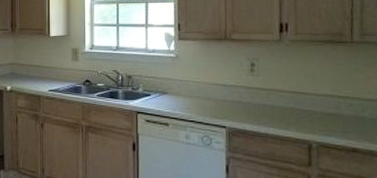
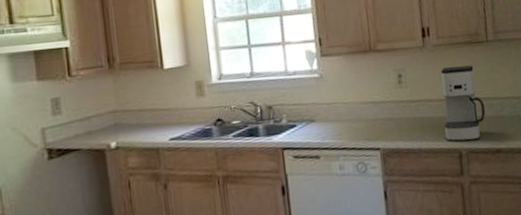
coffee maker: none [294,62,343,135] -> present [441,65,486,142]

